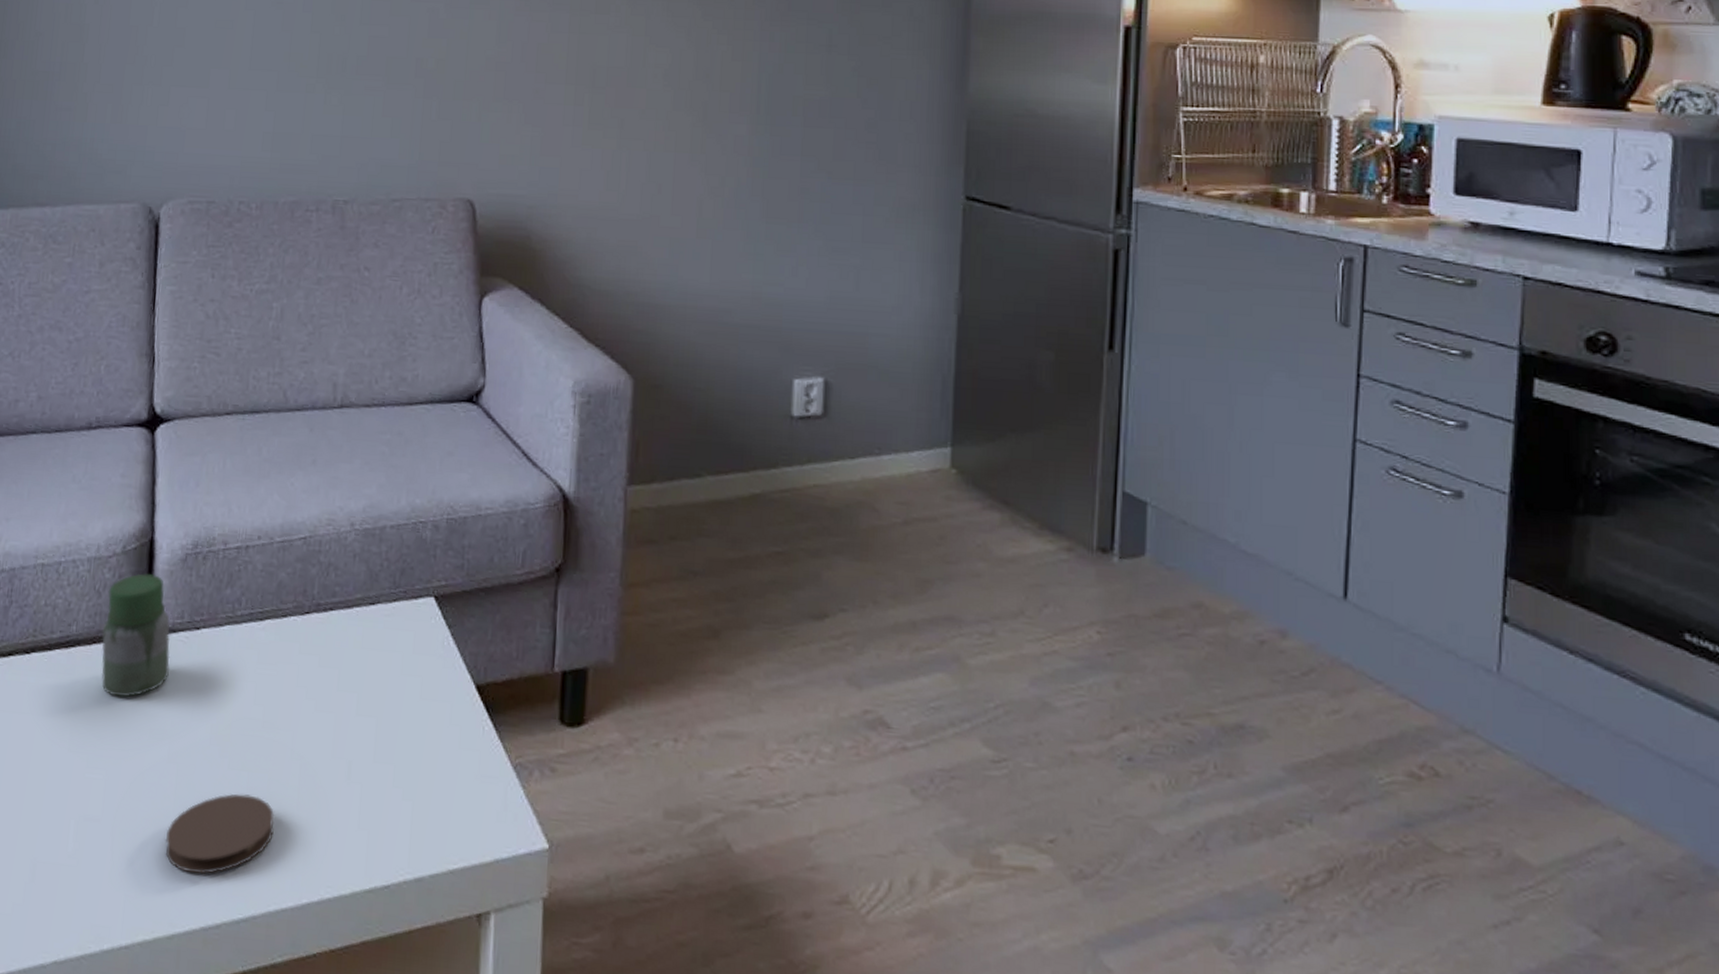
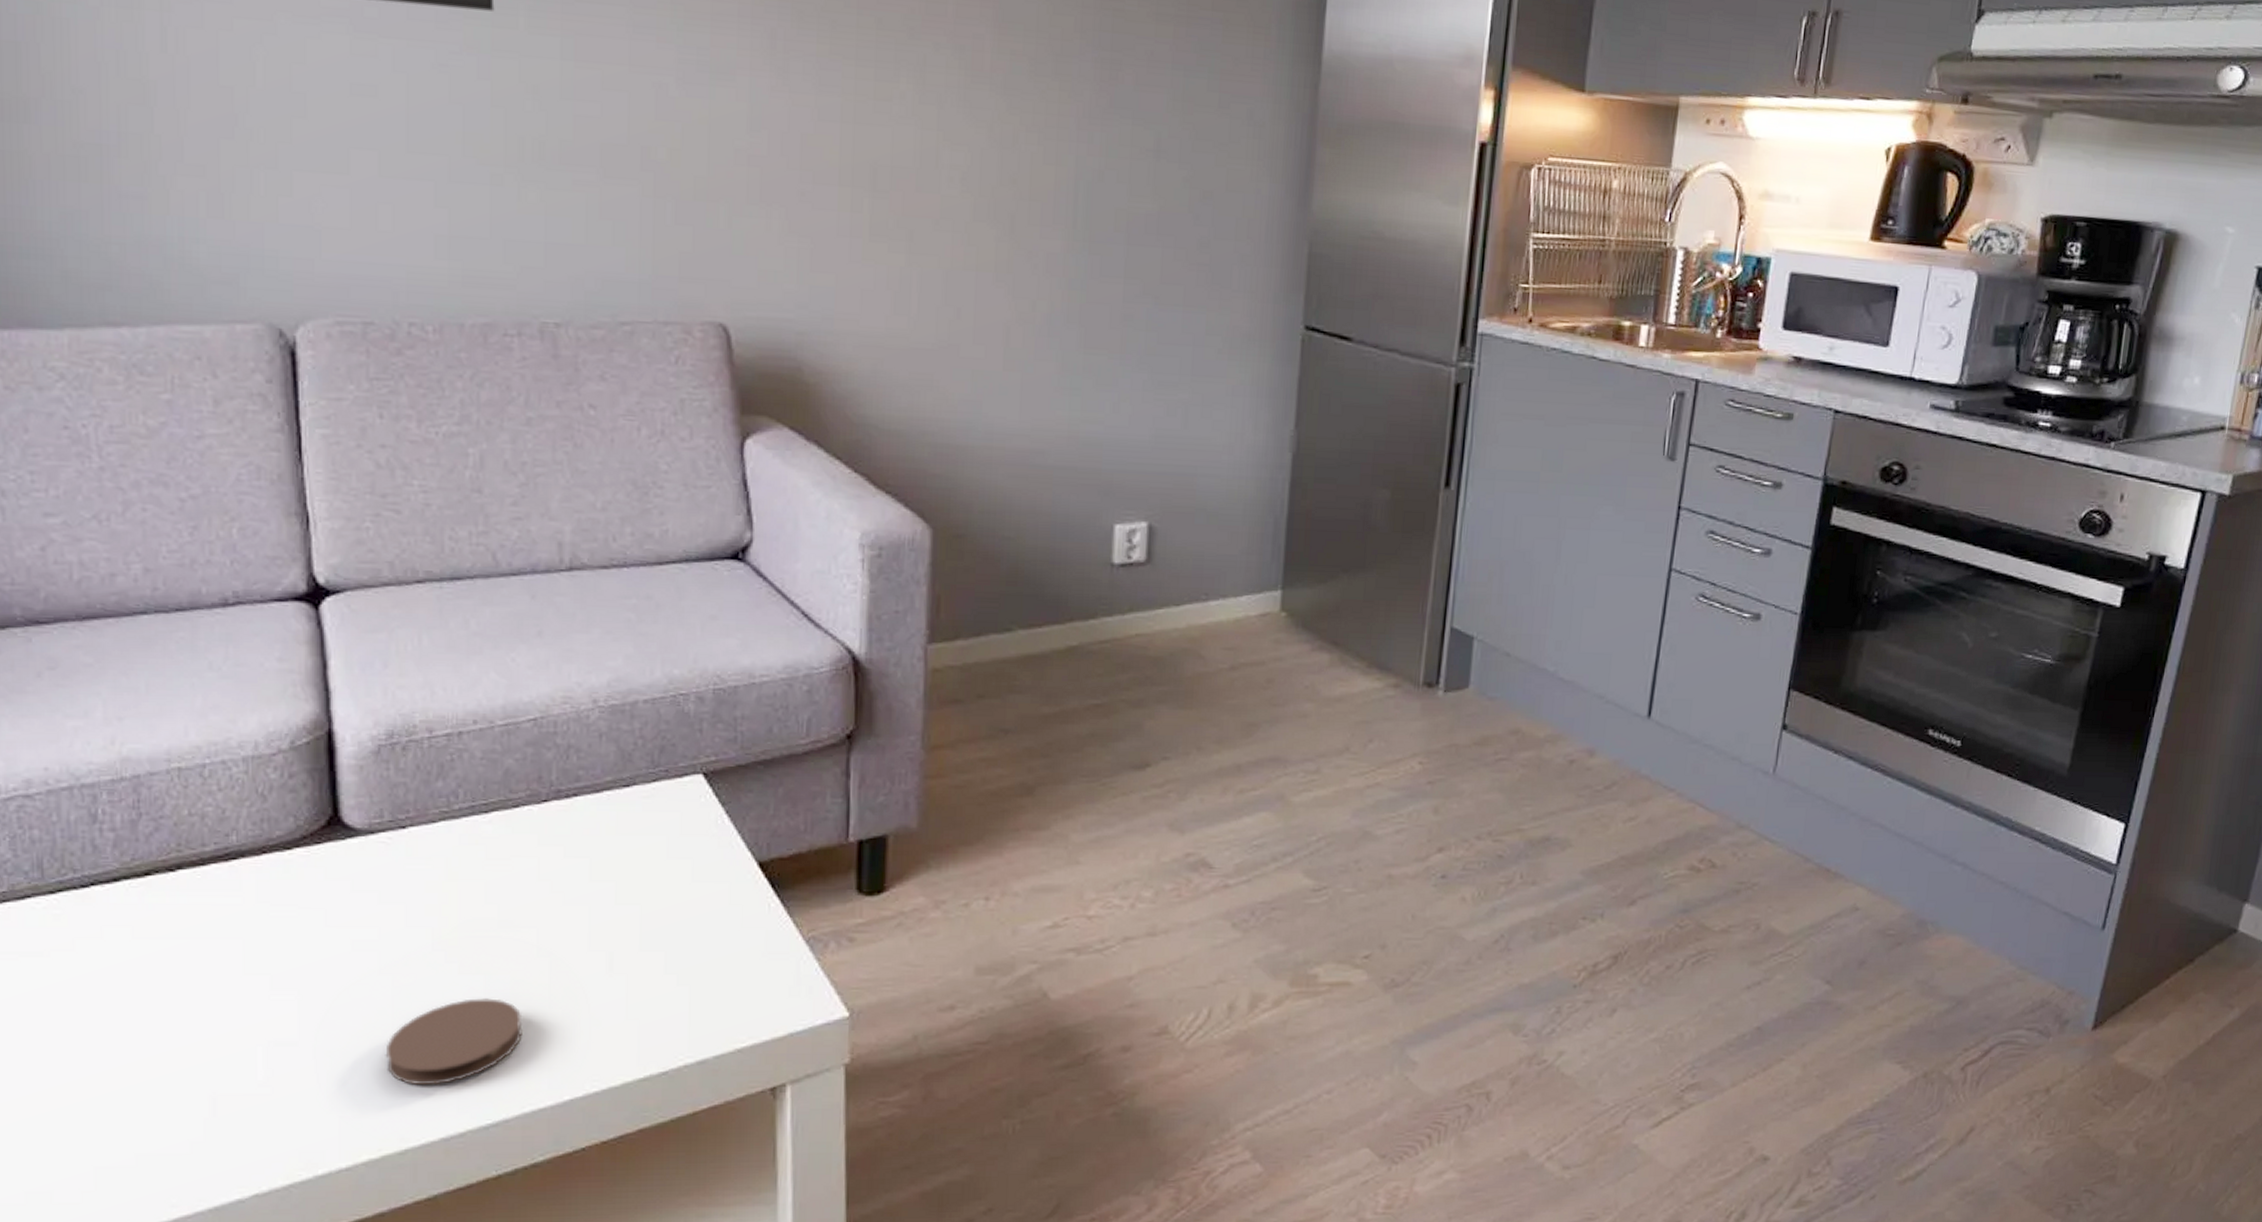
jar: present [101,574,170,698] -> none [273,771,370,910]

